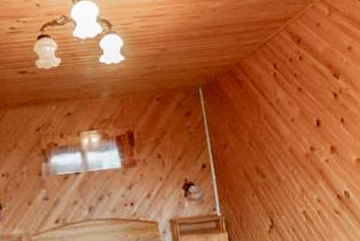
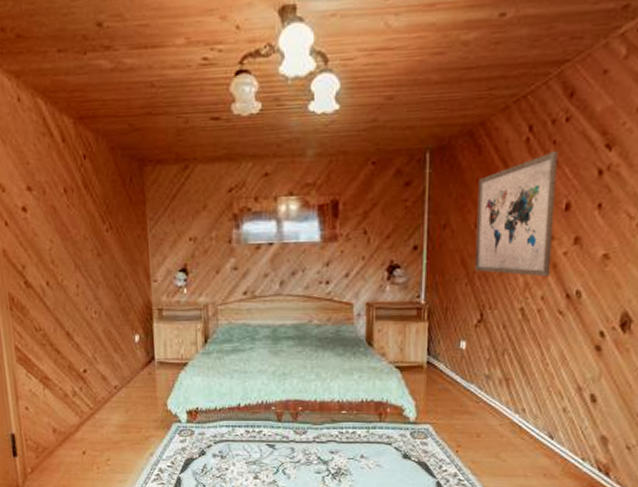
wall art: none [244,81,320,183] -> present [475,150,559,277]

